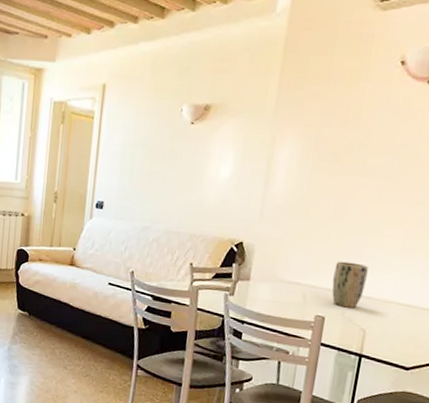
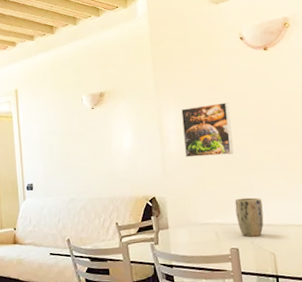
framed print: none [290,142,363,209] -> present [181,102,234,158]

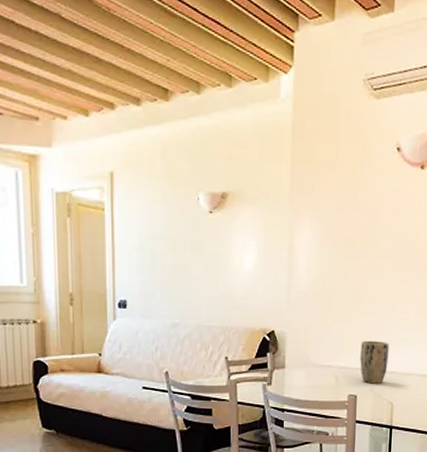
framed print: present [181,102,234,158] -> none [314,226,373,291]

